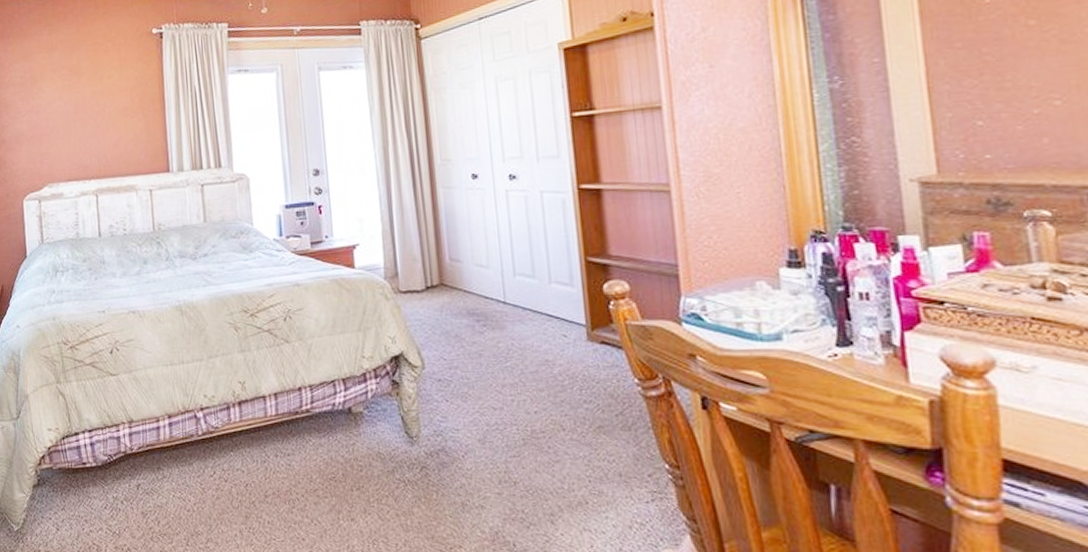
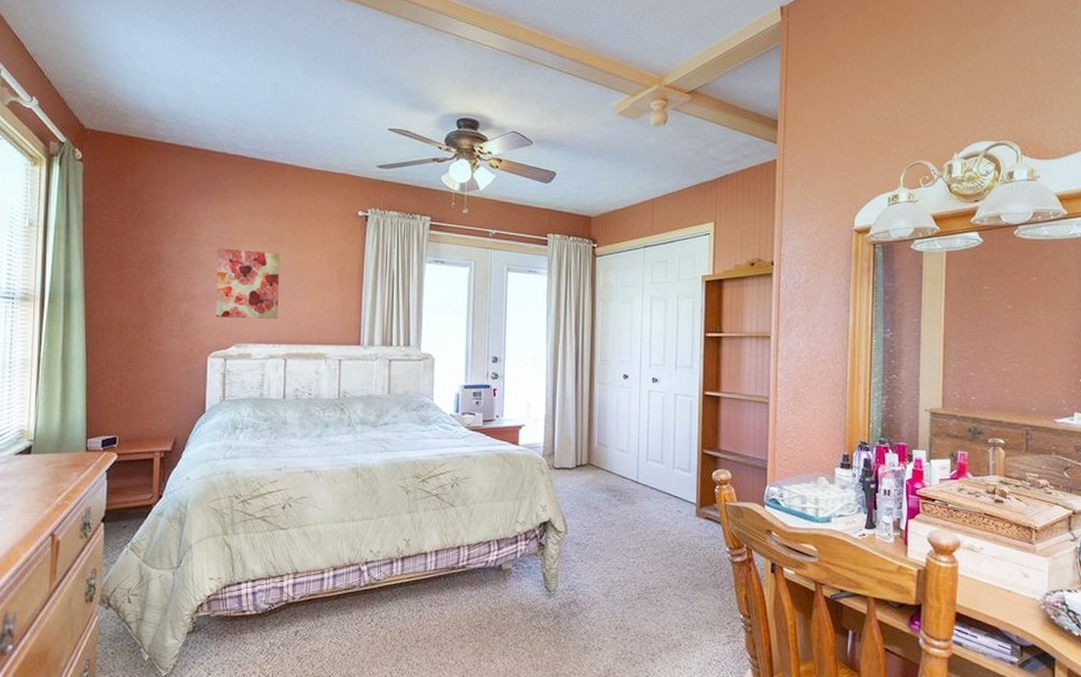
wall art: none [21,85,85,159] -> present [216,248,280,320]

